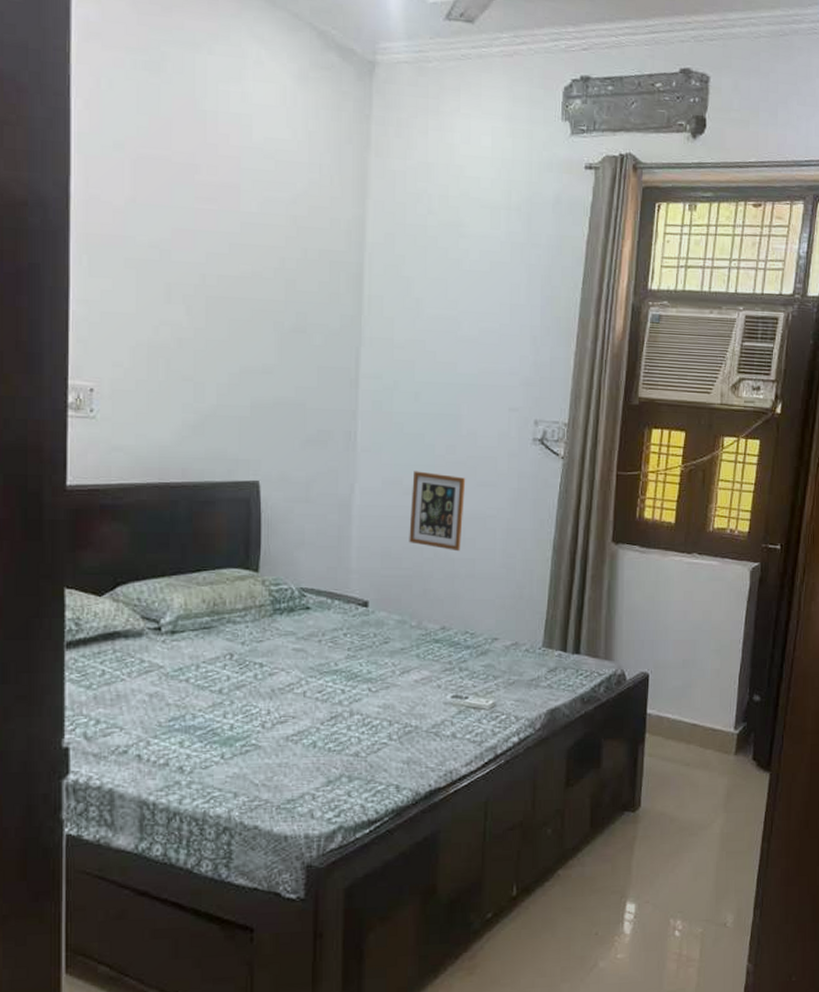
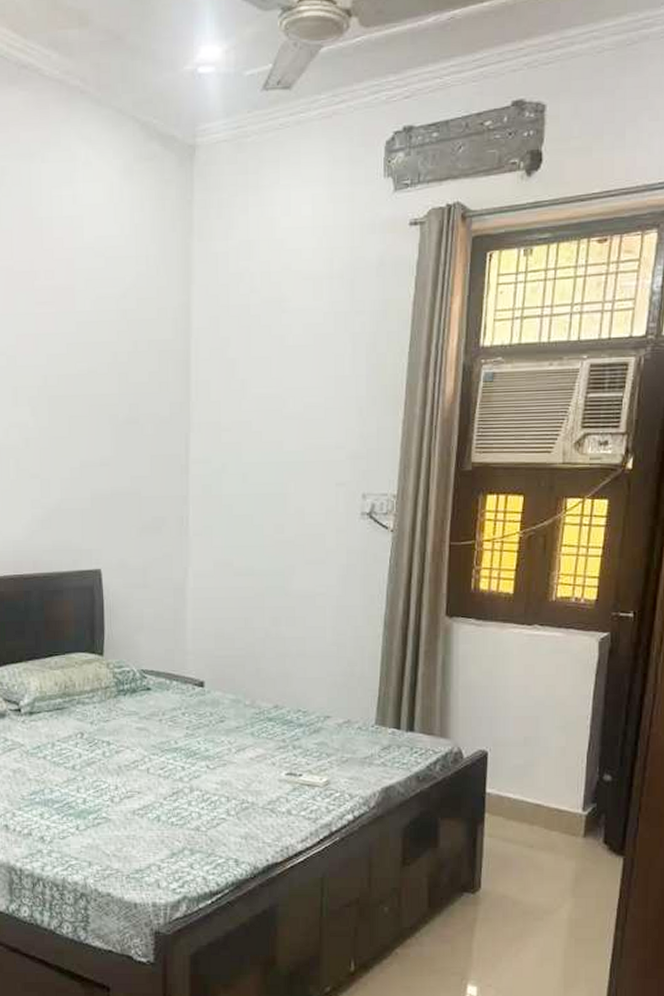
picture frame: present [409,471,466,552] -> none [241,552,295,631]

